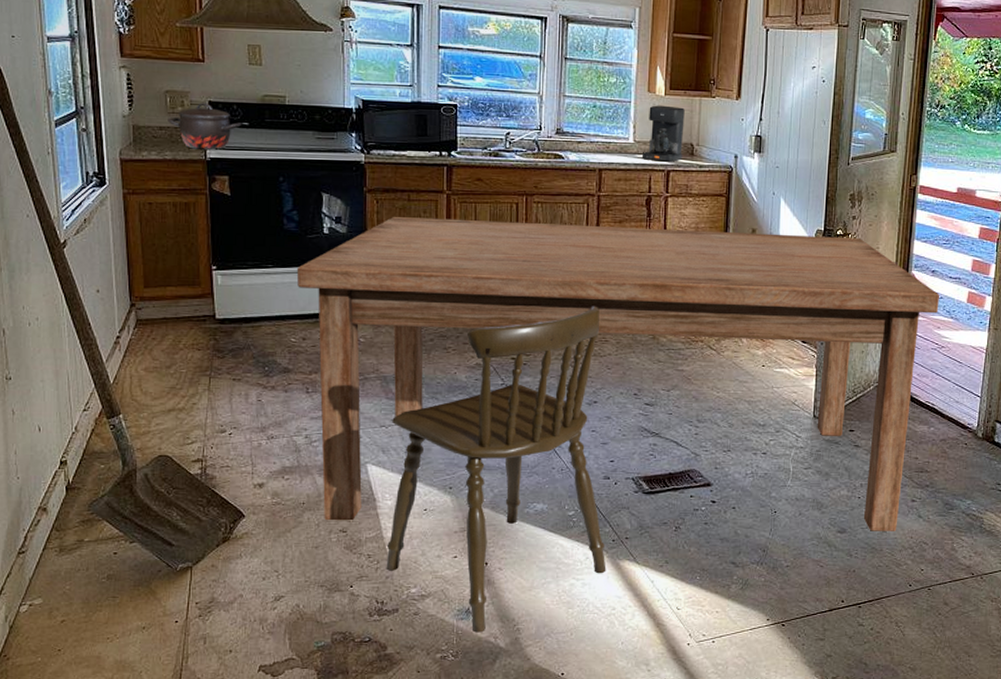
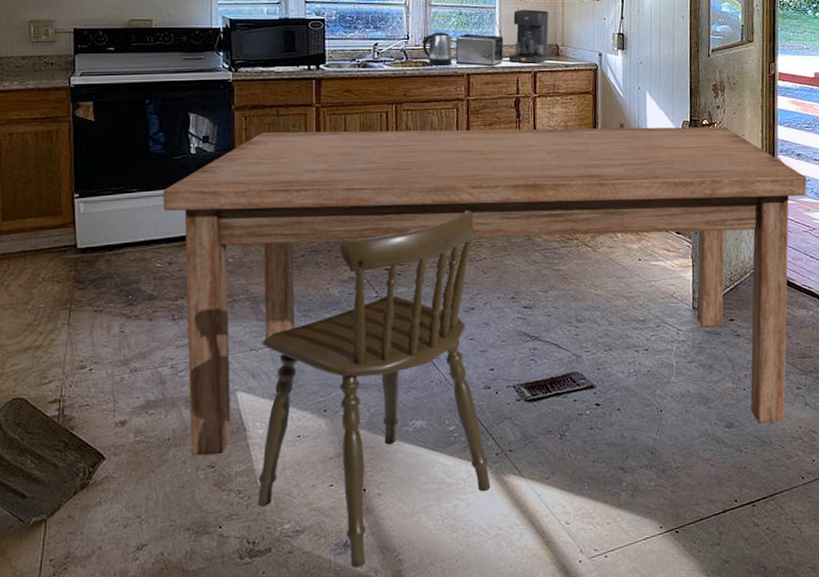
cooking pot: present [168,103,241,150] -> none [31,30,107,77]
kettle: none [555,124,585,159] -> present [423,32,452,66]
toaster: none [587,127,638,163] -> present [455,34,504,67]

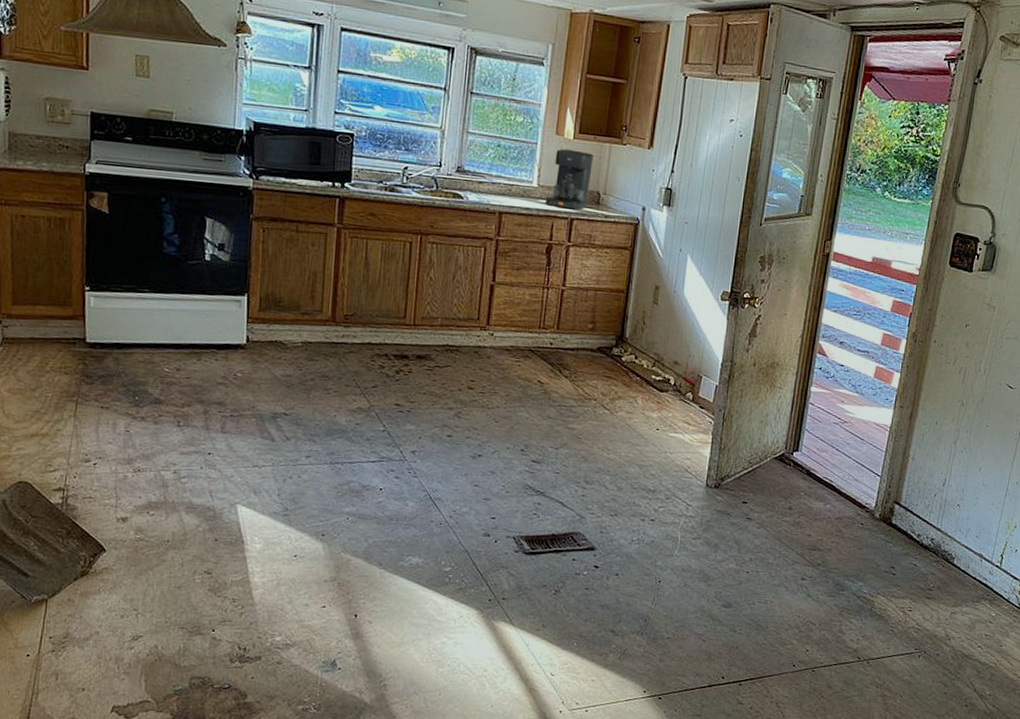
dining table: present [162,126,807,457] -> none [174,248,846,609]
dining chair: present [257,210,491,568] -> none [250,355,490,687]
kettle: present [423,32,452,66] -> none [455,162,488,200]
toaster: present [455,34,504,67] -> none [488,168,543,208]

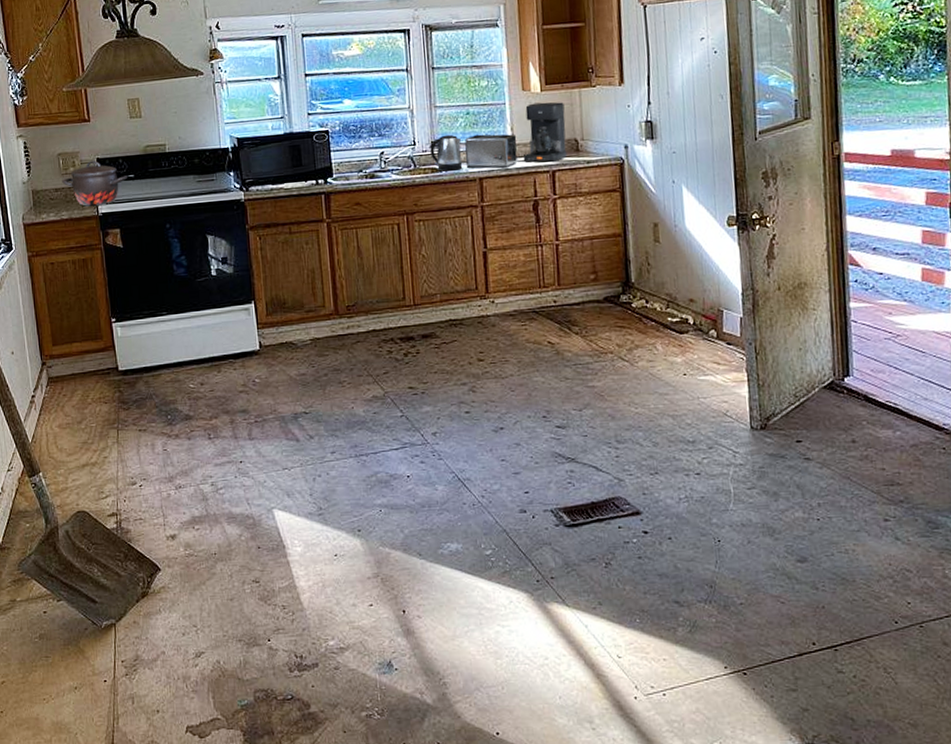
cooking pot: none [46,113,124,165] -> present [62,160,127,207]
kettle: none [455,162,488,200] -> present [430,134,463,172]
toaster: none [488,168,543,208] -> present [465,134,518,169]

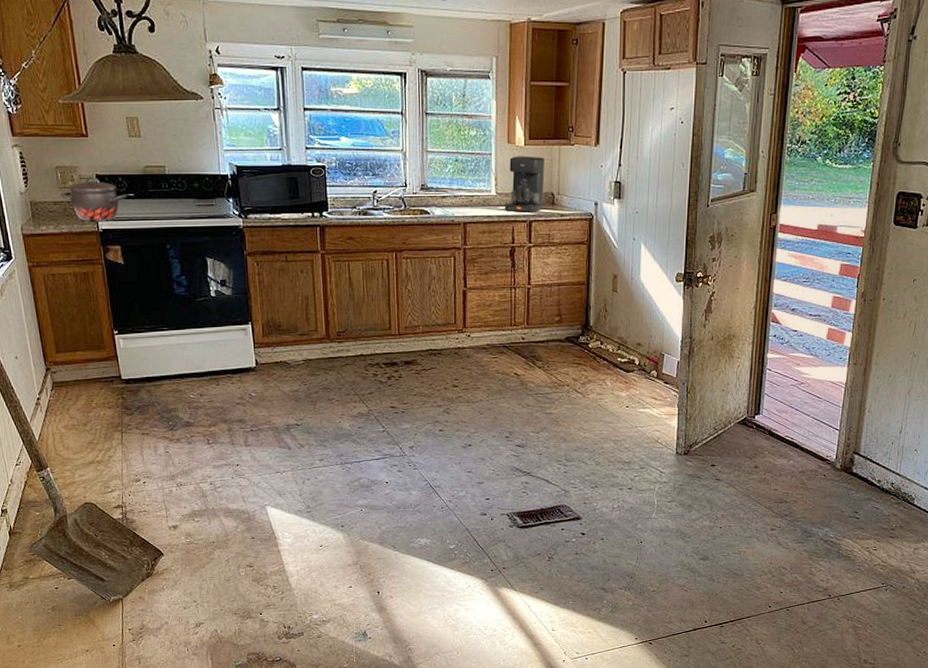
kettle: present [430,134,463,172] -> none [420,179,449,214]
toaster: present [465,134,518,169] -> none [451,181,500,216]

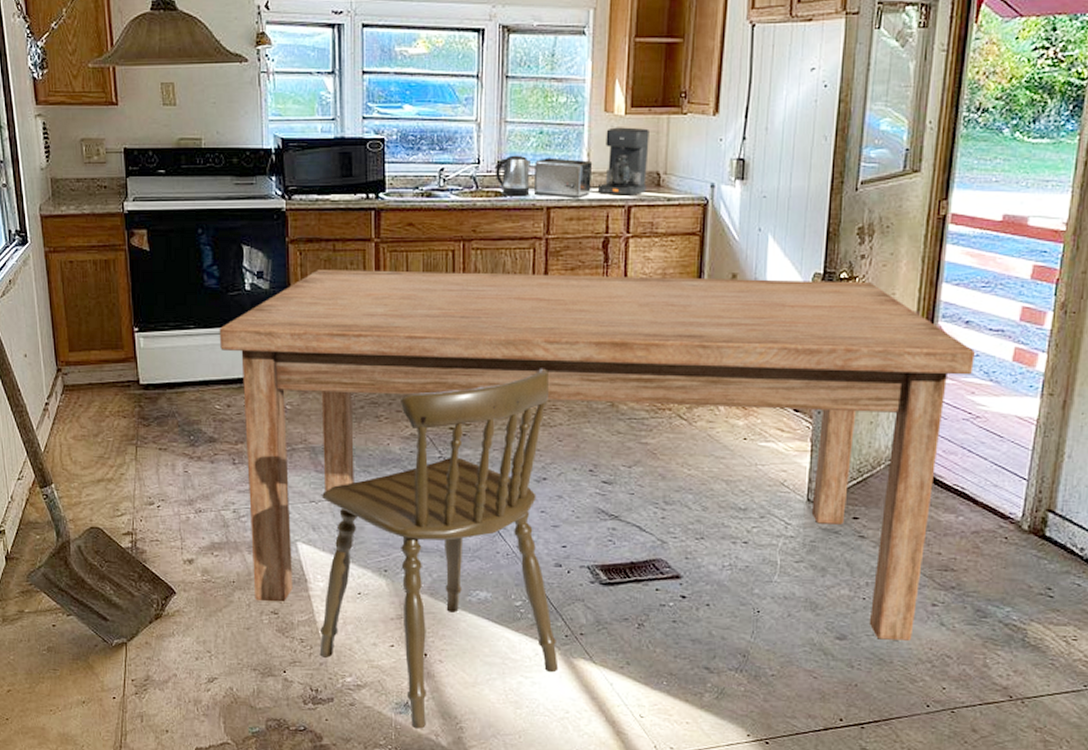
cooking pot: present [60,176,127,222] -> none [84,150,157,201]
dining table: none [189,277,799,558] -> present [219,270,975,641]
dining chair: none [286,355,487,652] -> present [319,368,559,729]
kettle: none [420,179,449,214] -> present [496,155,531,196]
toaster: none [451,181,500,216] -> present [533,157,593,199]

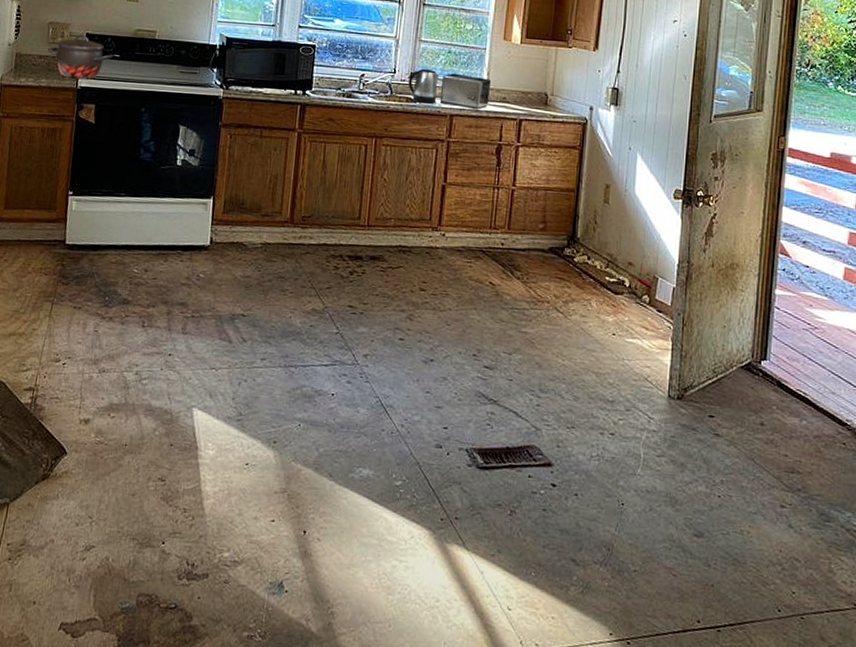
cooking pot: none [84,150,157,201] -> present [47,34,113,79]
dining table: present [219,270,975,641] -> none [144,152,811,542]
dining chair: present [319,368,559,729] -> none [200,256,442,612]
coffee maker: present [598,127,649,197] -> none [495,53,540,112]

